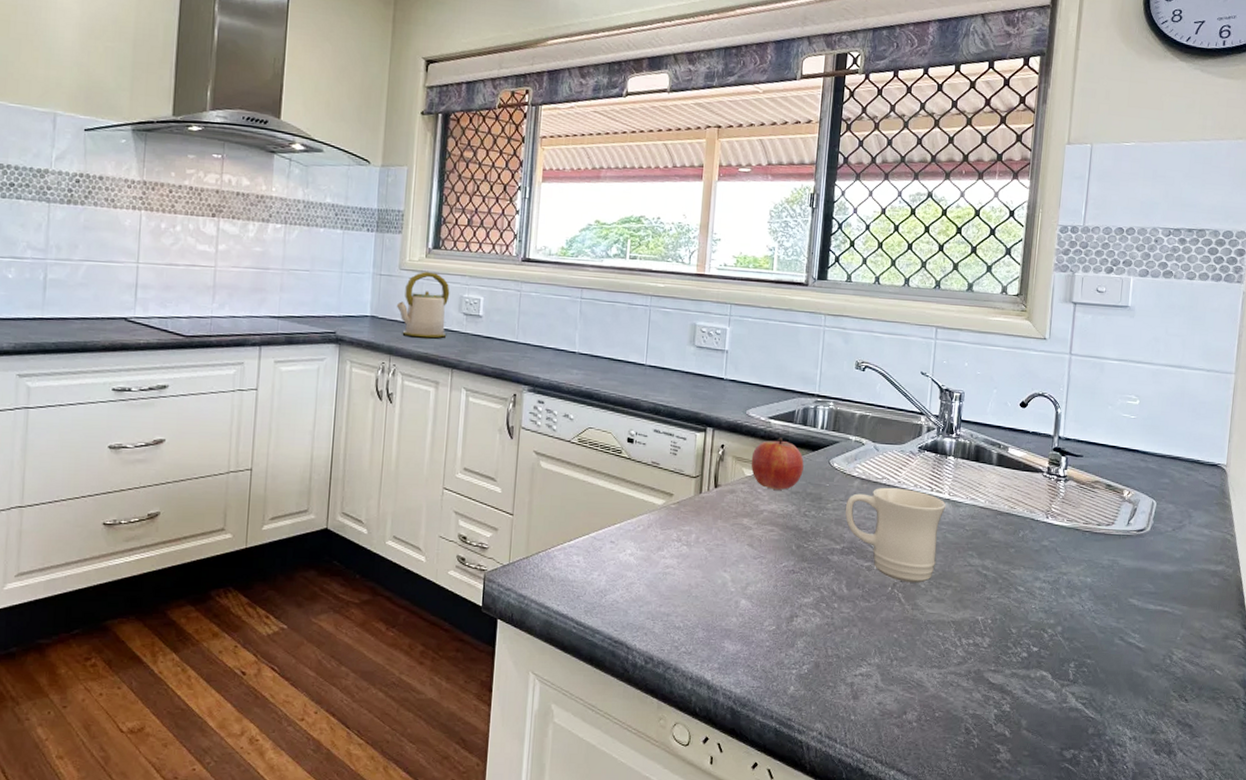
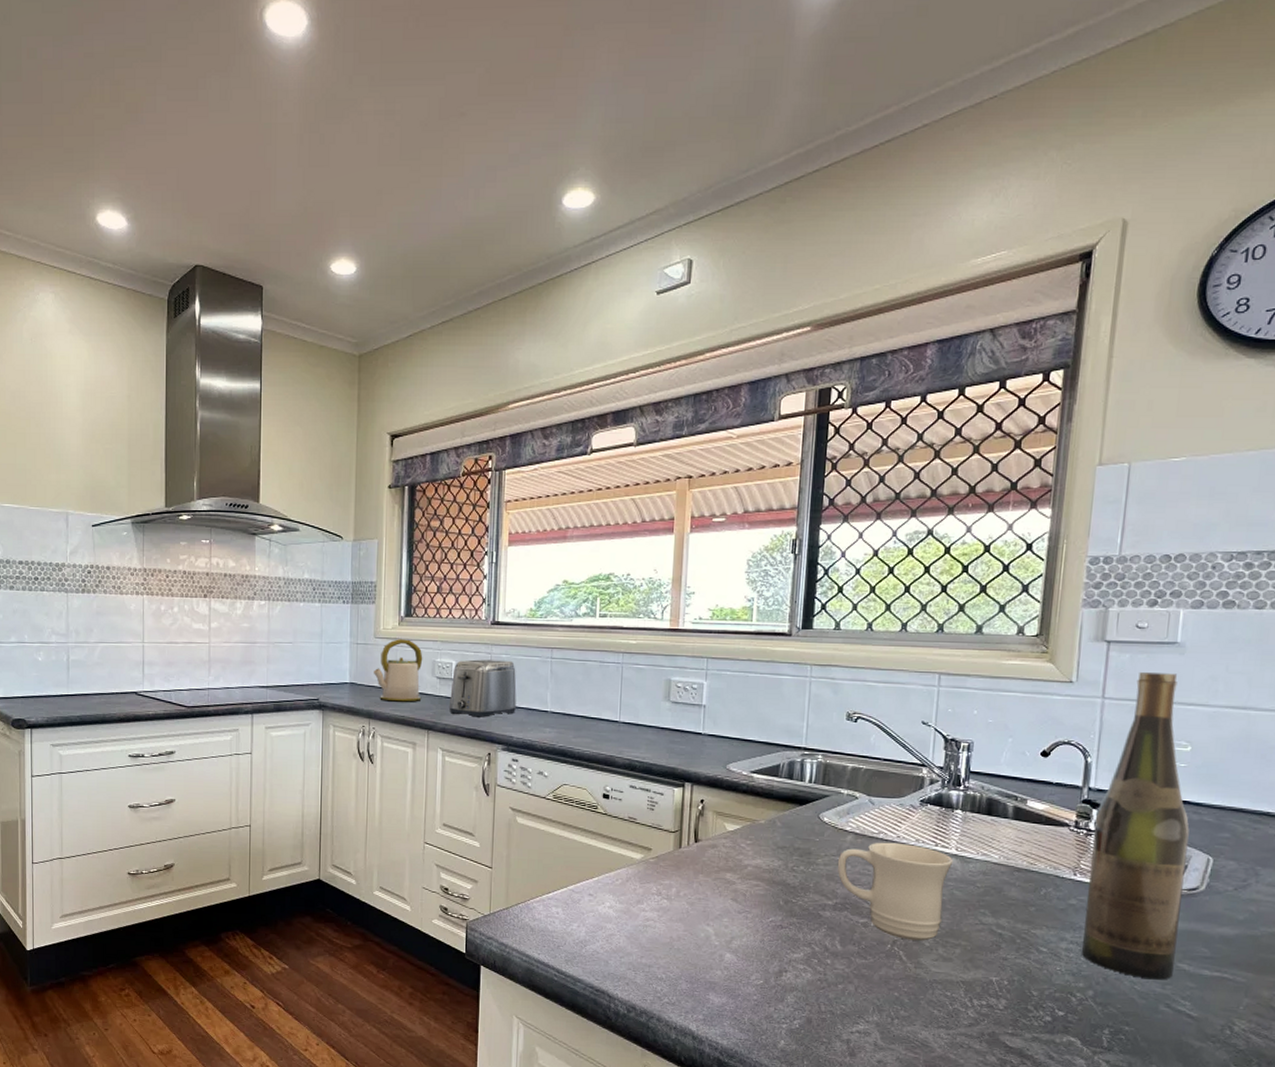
toaster: none [474,296,545,358] -> present [448,659,517,719]
fruit: present [751,437,804,490] -> none [733,792,791,845]
wine bottle: none [1053,331,1138,615] -> present [1082,671,1190,980]

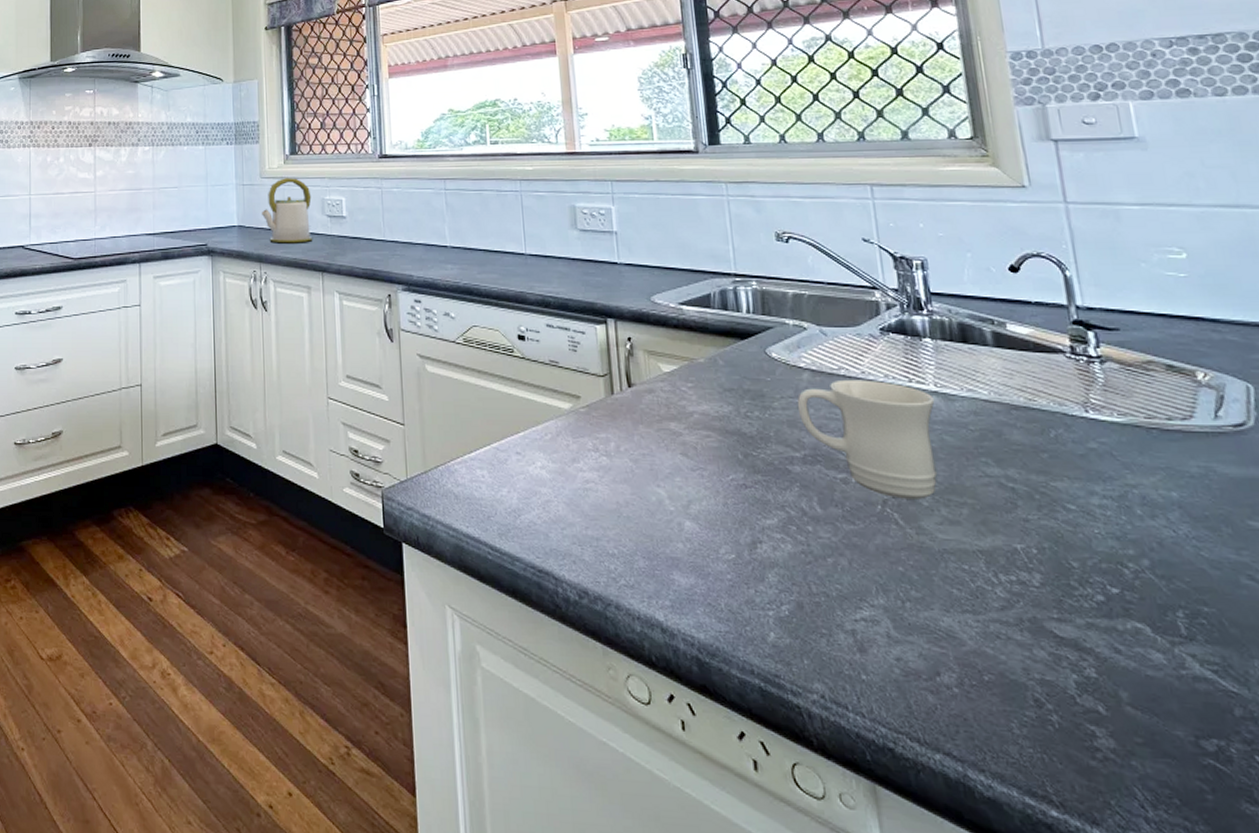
toaster: present [448,659,517,719] -> none [342,194,413,257]
wine bottle: present [1082,671,1190,980] -> none [1093,170,1246,543]

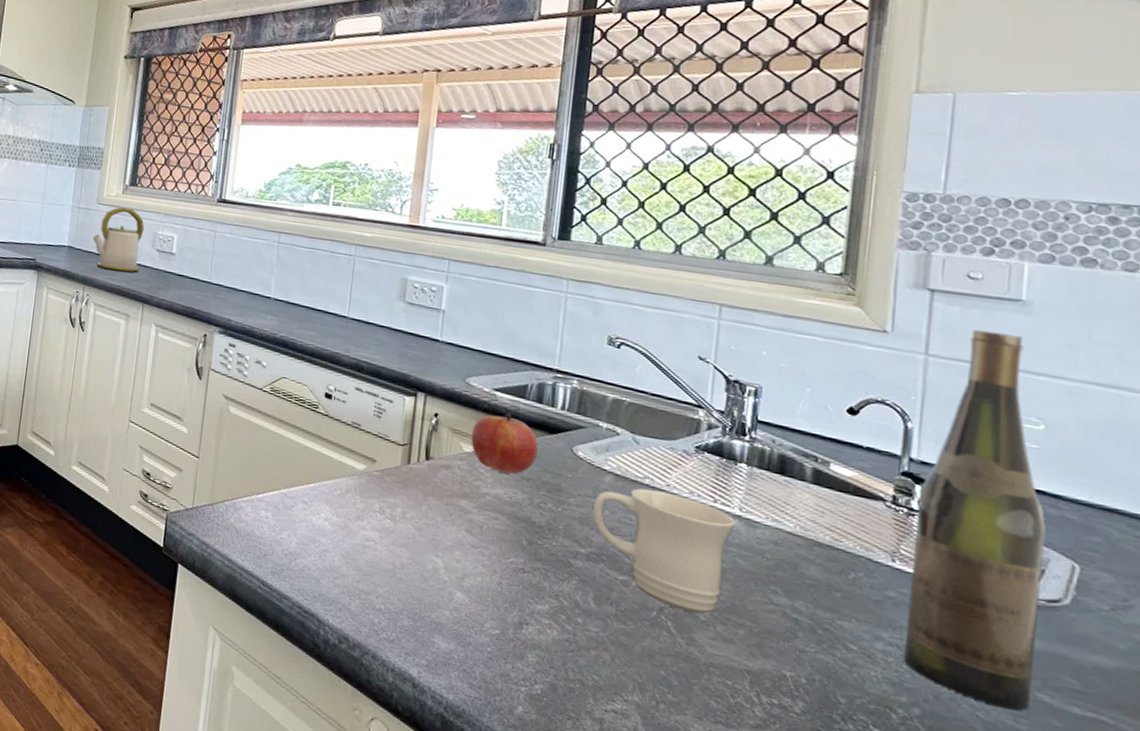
fruit: none [666,326,734,387] -> present [470,413,539,474]
wine bottle: none [1093,170,1246,543] -> present [904,329,1046,711]

